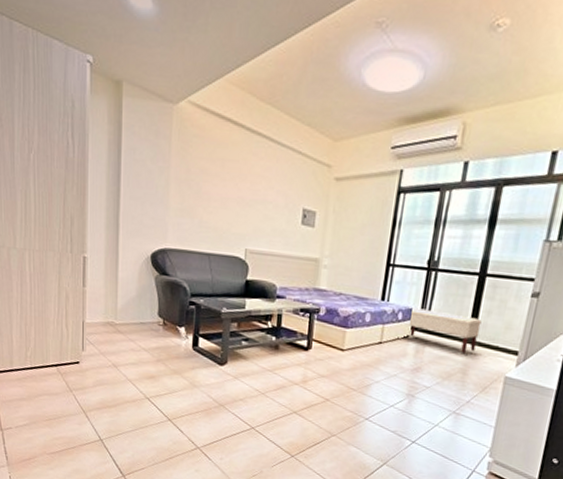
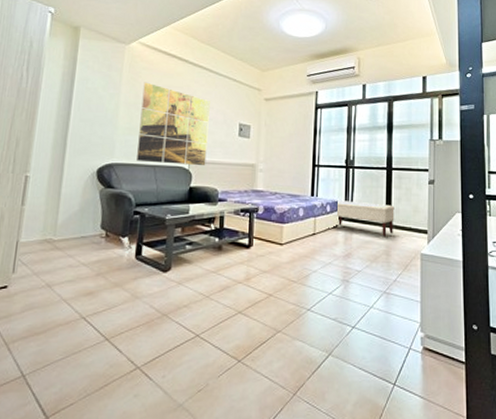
wall art: none [190,153,270,258] -> present [137,82,210,166]

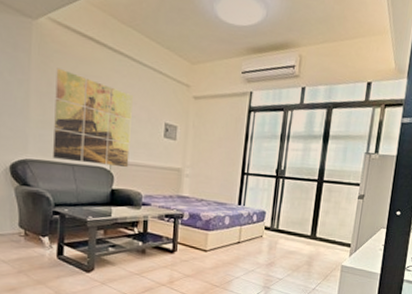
bench: present [335,200,395,237] -> none [261,210,321,248]

